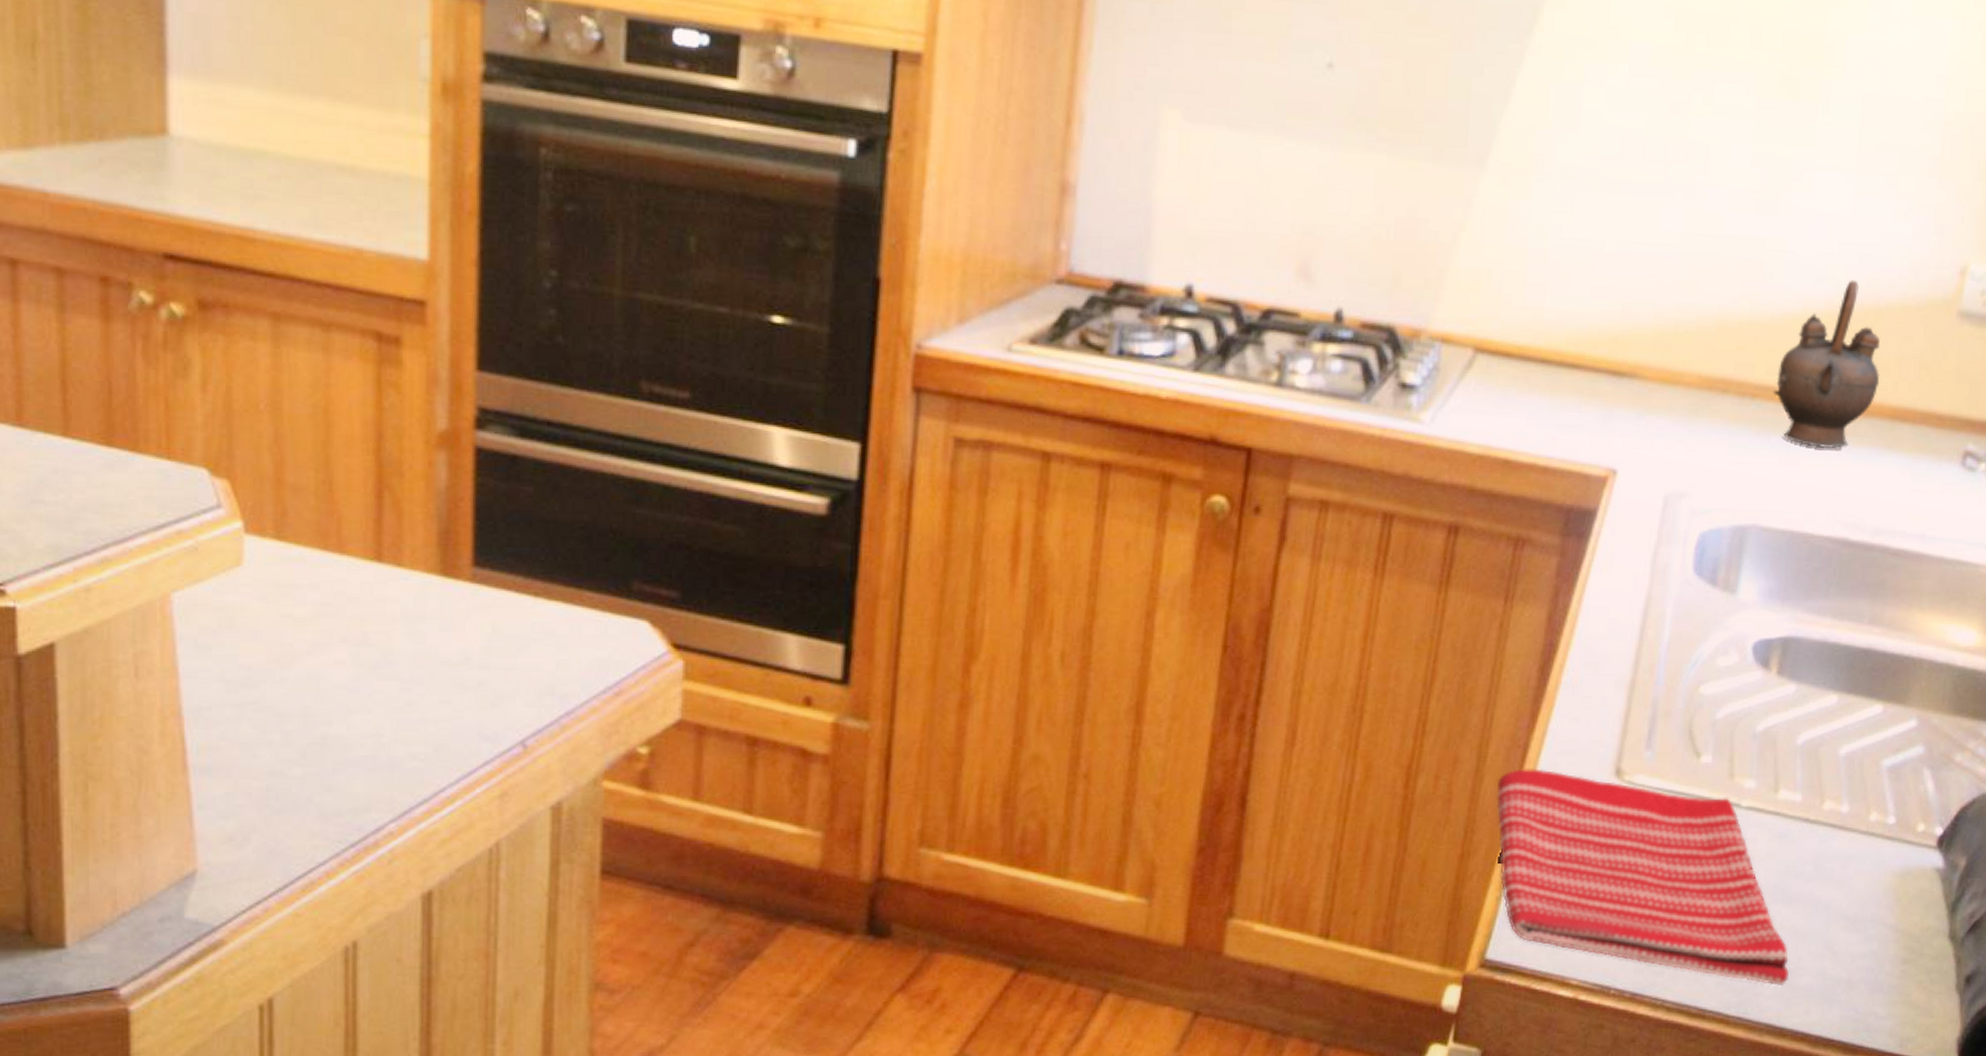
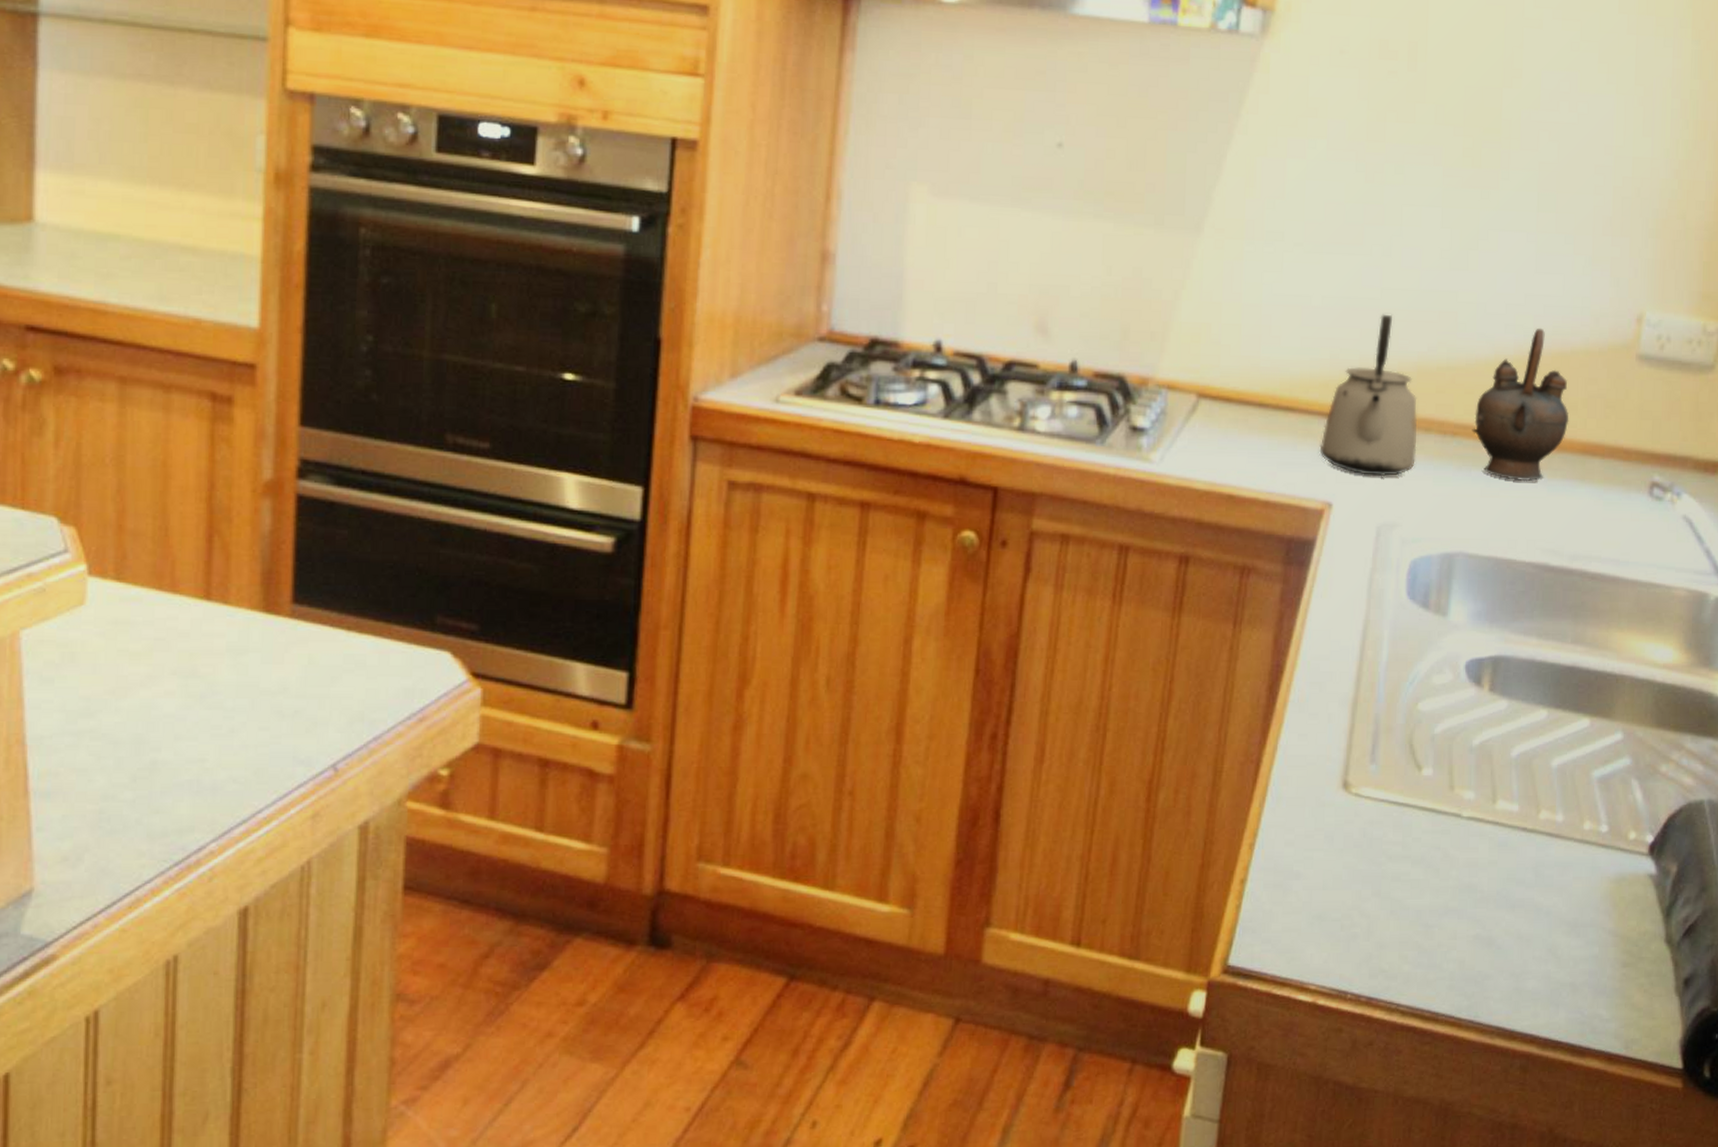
dish towel: present [1496,769,1789,986] -> none [1232,782,1515,989]
kettle: none [1605,262,1715,442] -> present [1319,314,1418,477]

